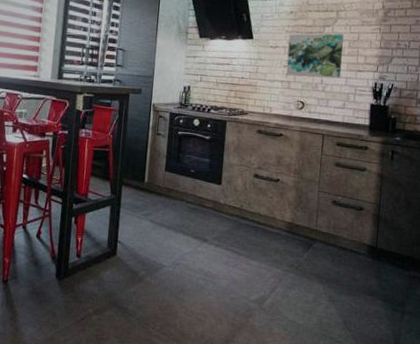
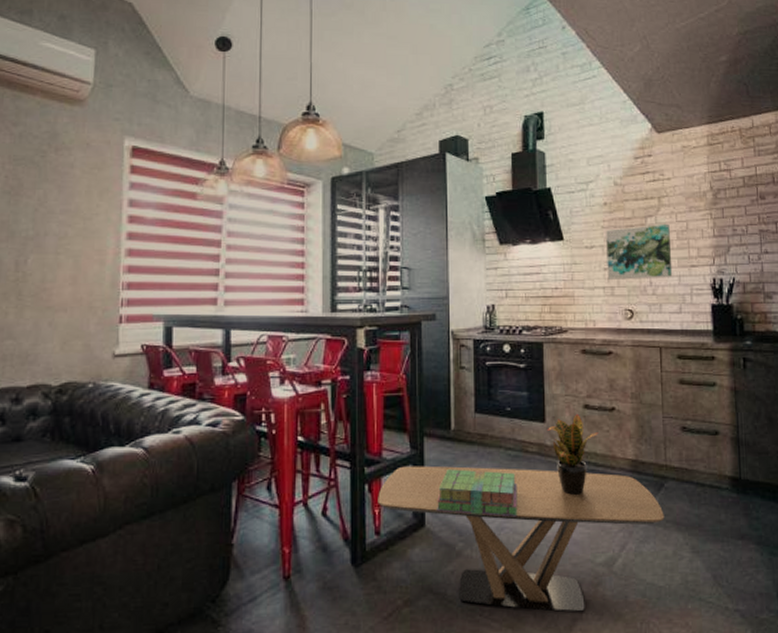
coffee table: none [81,206,310,336] -> present [378,465,665,613]
stack of books: none [127,213,193,256] -> present [437,469,518,517]
potted plant: none [221,180,264,245] -> present [546,413,598,495]

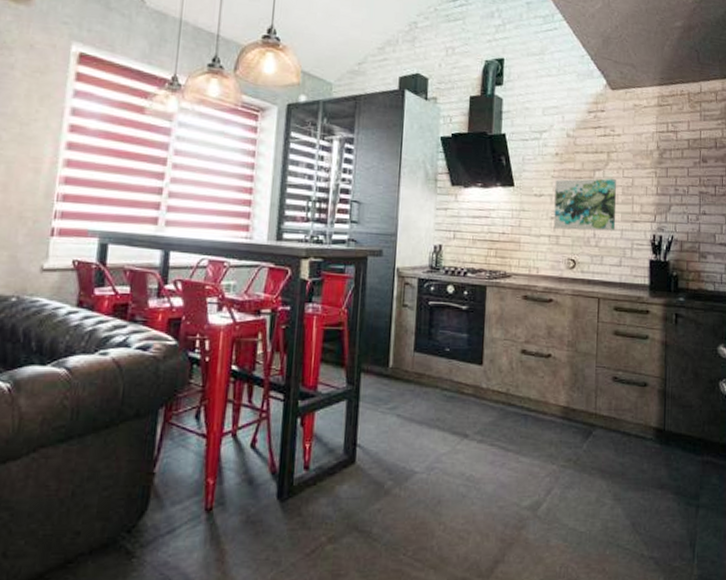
coffee table: present [378,465,665,613] -> none [309,401,590,555]
stack of books: present [437,469,518,517] -> none [368,407,450,458]
potted plant: present [546,413,598,495] -> none [483,358,533,438]

